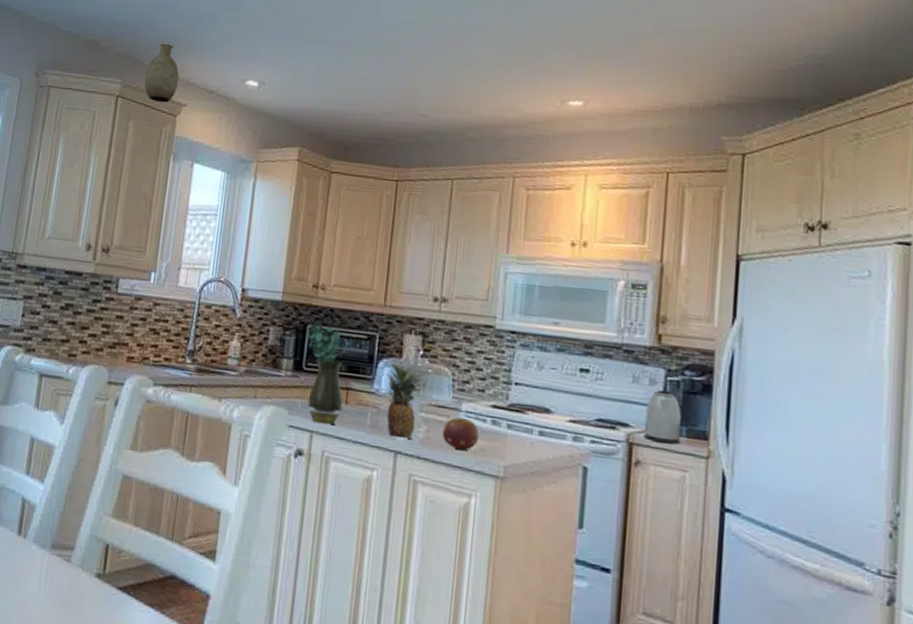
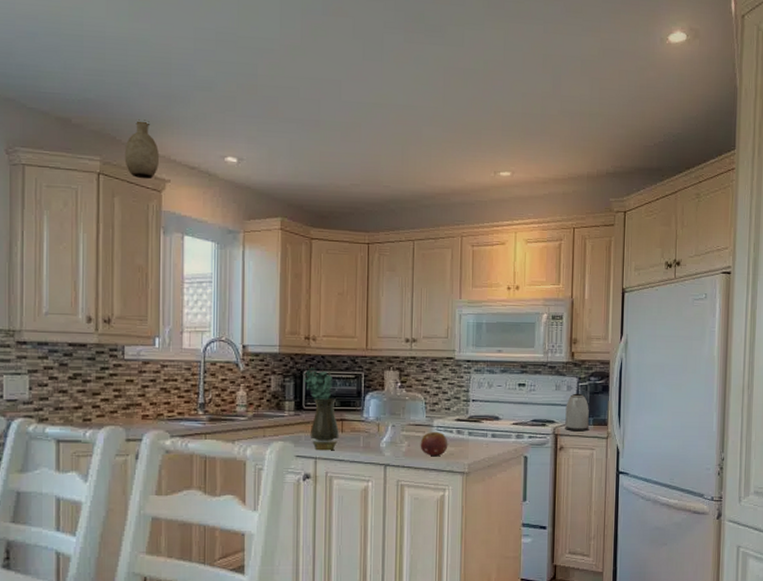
fruit: present [386,360,428,439] -> none [372,393,406,454]

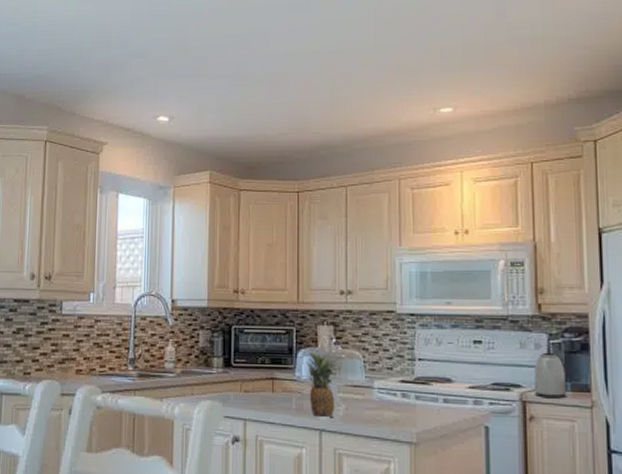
decorative vase: present [124,119,160,180] -> none [68,89,99,143]
vase: present [304,365,339,451] -> none [233,320,269,412]
fruit: none [372,393,406,454] -> present [305,350,342,418]
fruit: present [420,432,448,457] -> none [359,394,392,423]

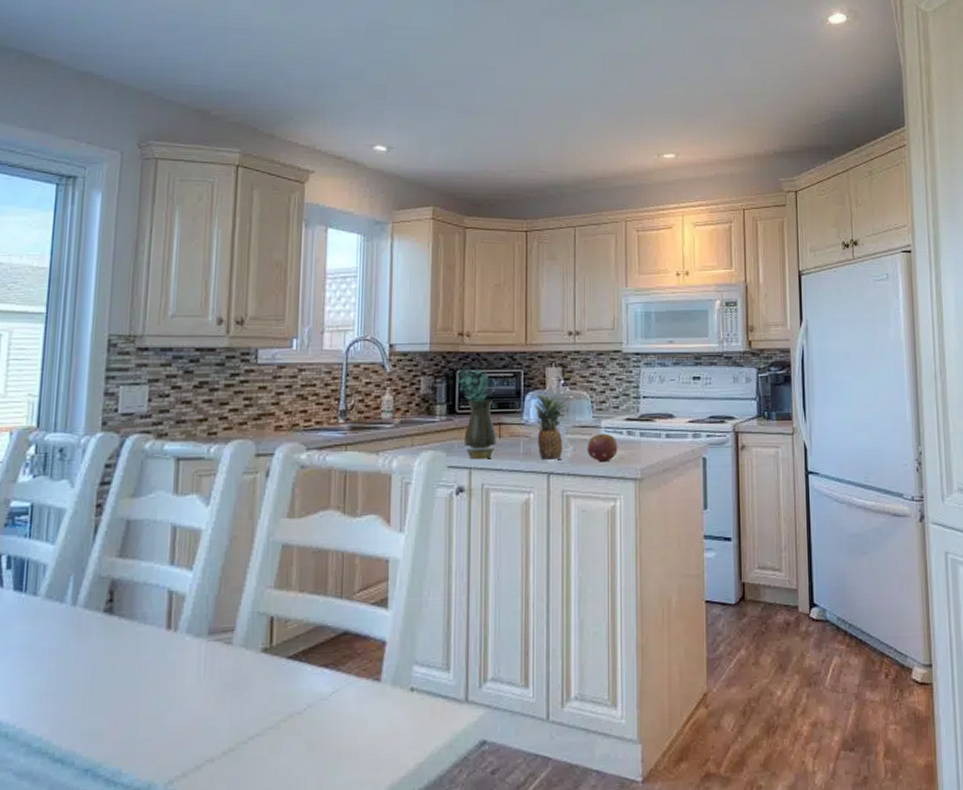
vase: none [233,320,269,412] -> present [457,364,496,460]
fruit: none [359,394,392,423] -> present [587,434,618,462]
kettle: present [534,352,566,399] -> none [745,385,772,428]

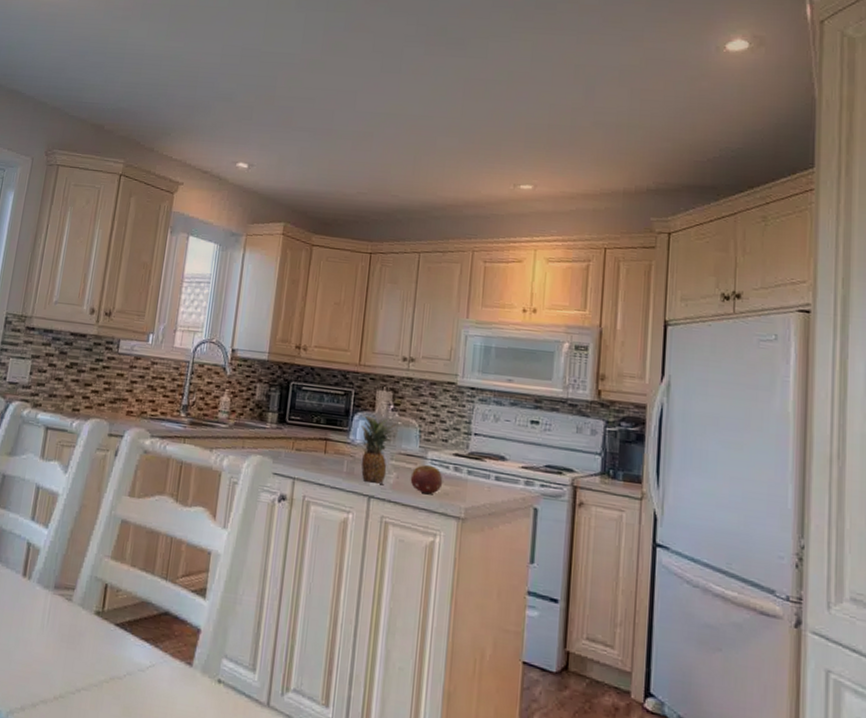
vase: present [457,364,496,460] -> none [290,376,322,473]

